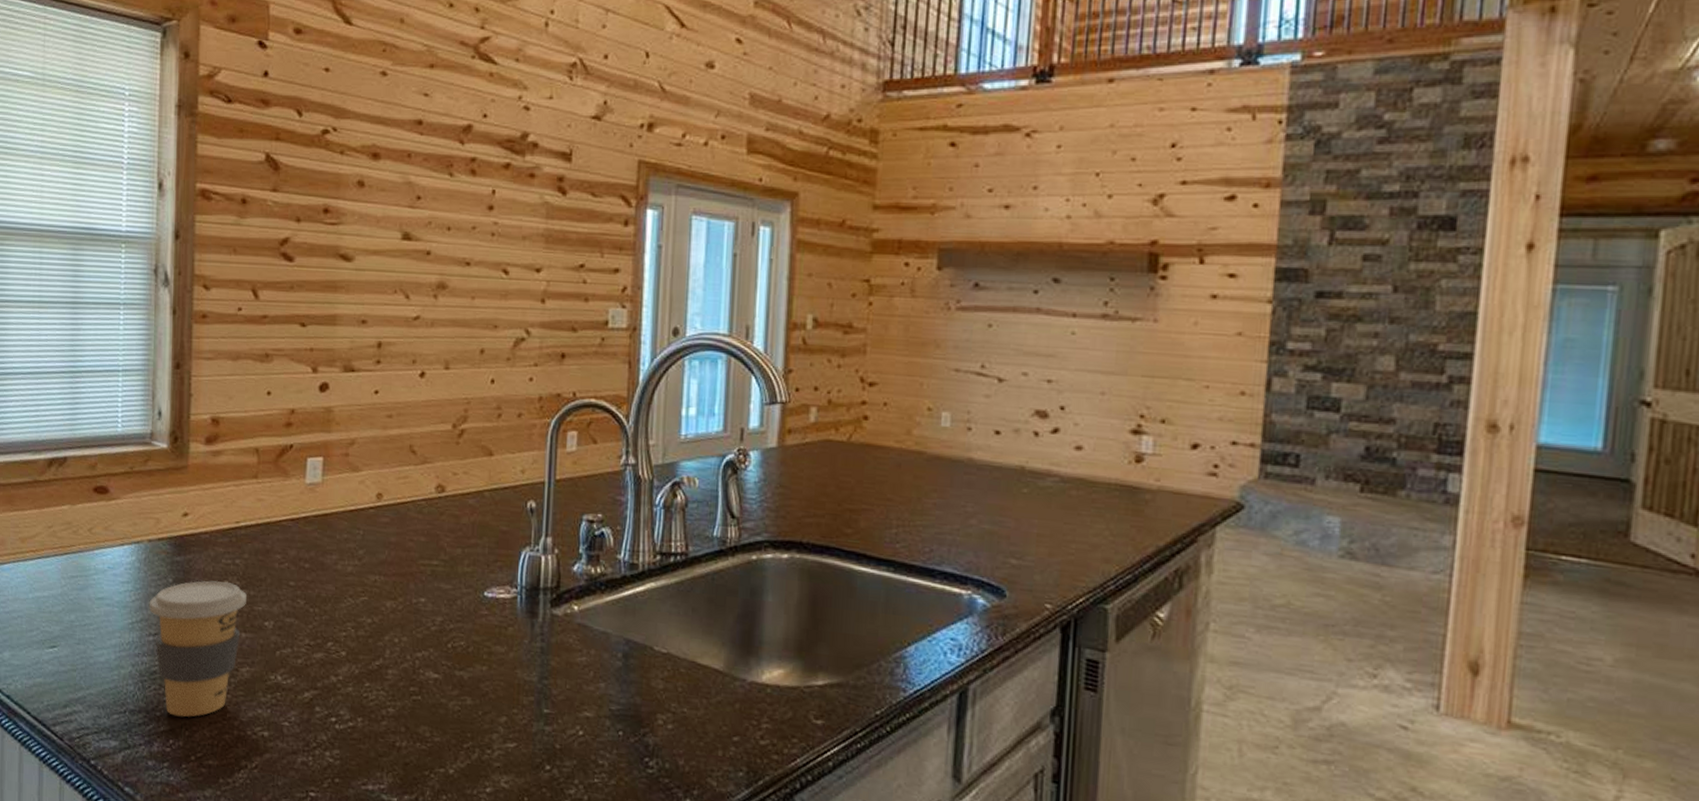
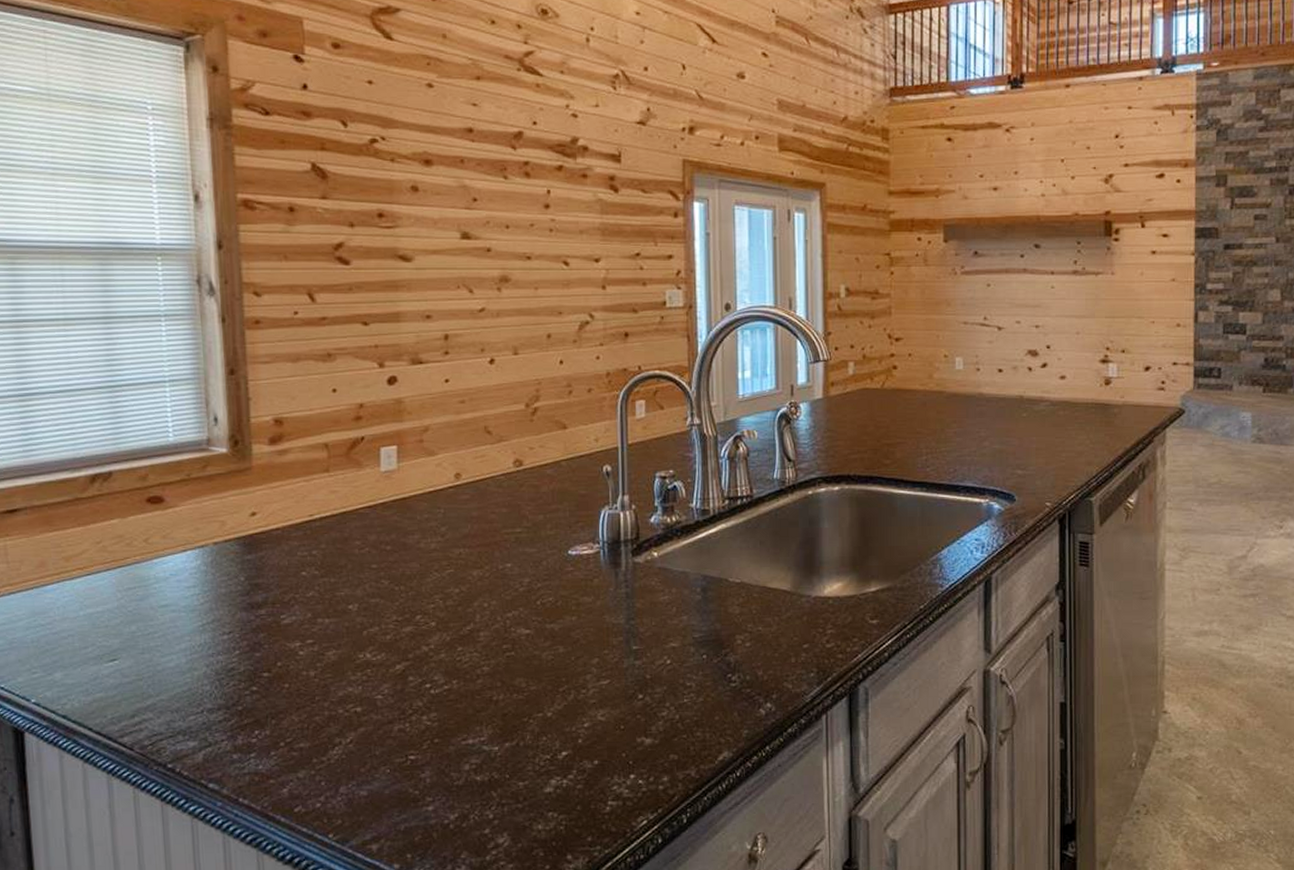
coffee cup: present [149,580,247,717] -> none [220,572,327,708]

